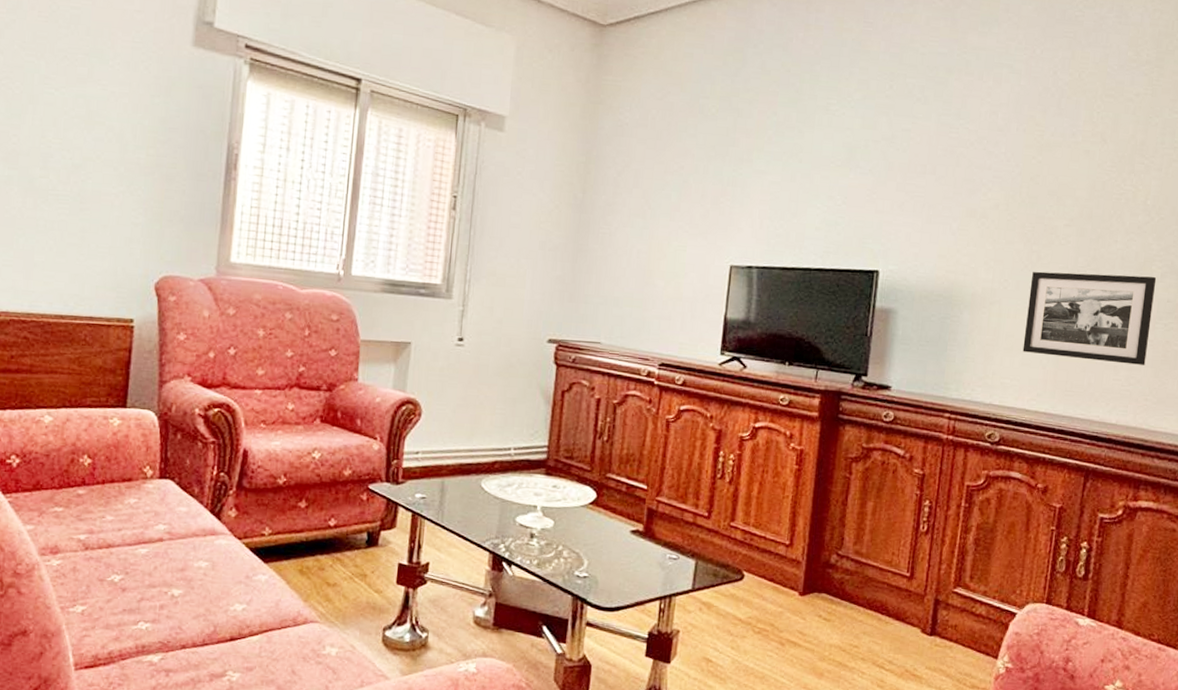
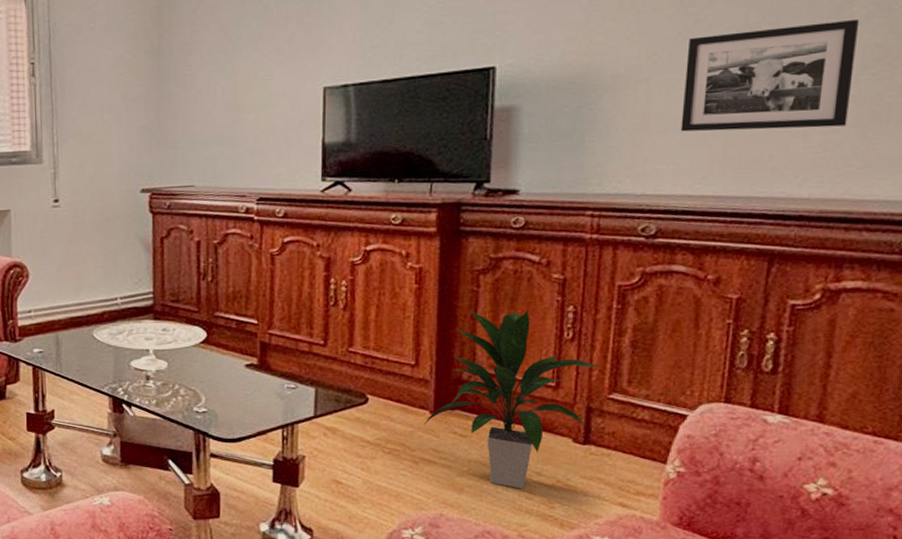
indoor plant: none [793,494,950,677] -> present [424,309,603,489]

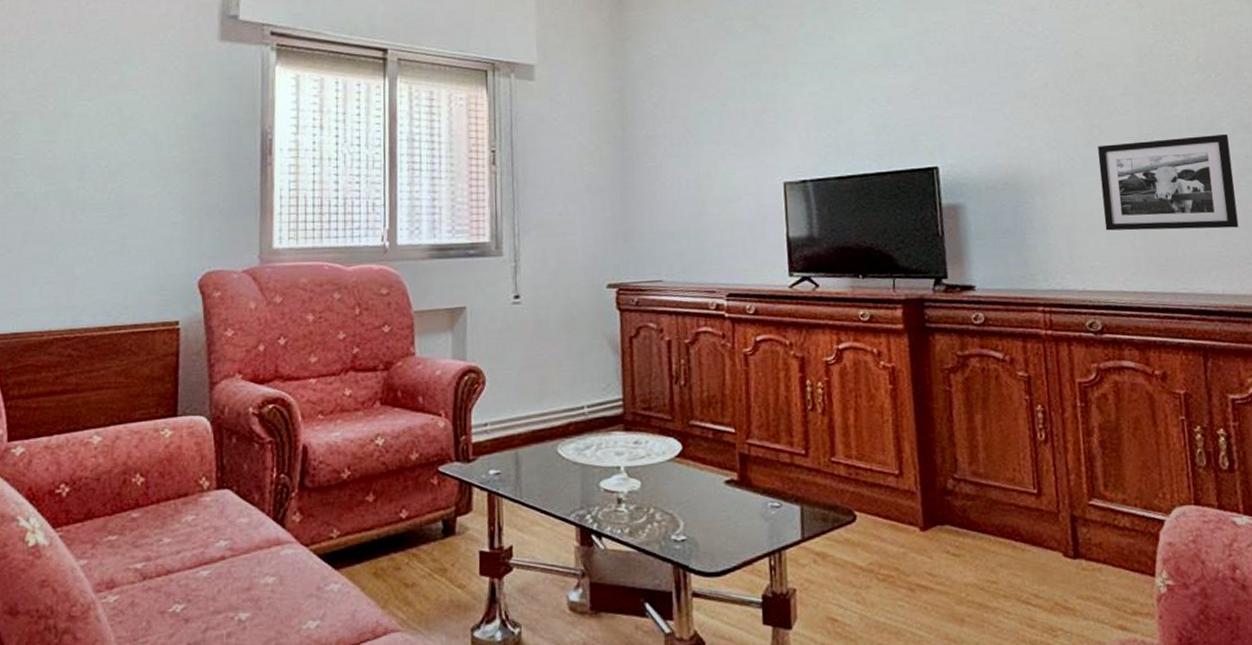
indoor plant: present [424,309,603,489] -> none [915,409,1078,616]

